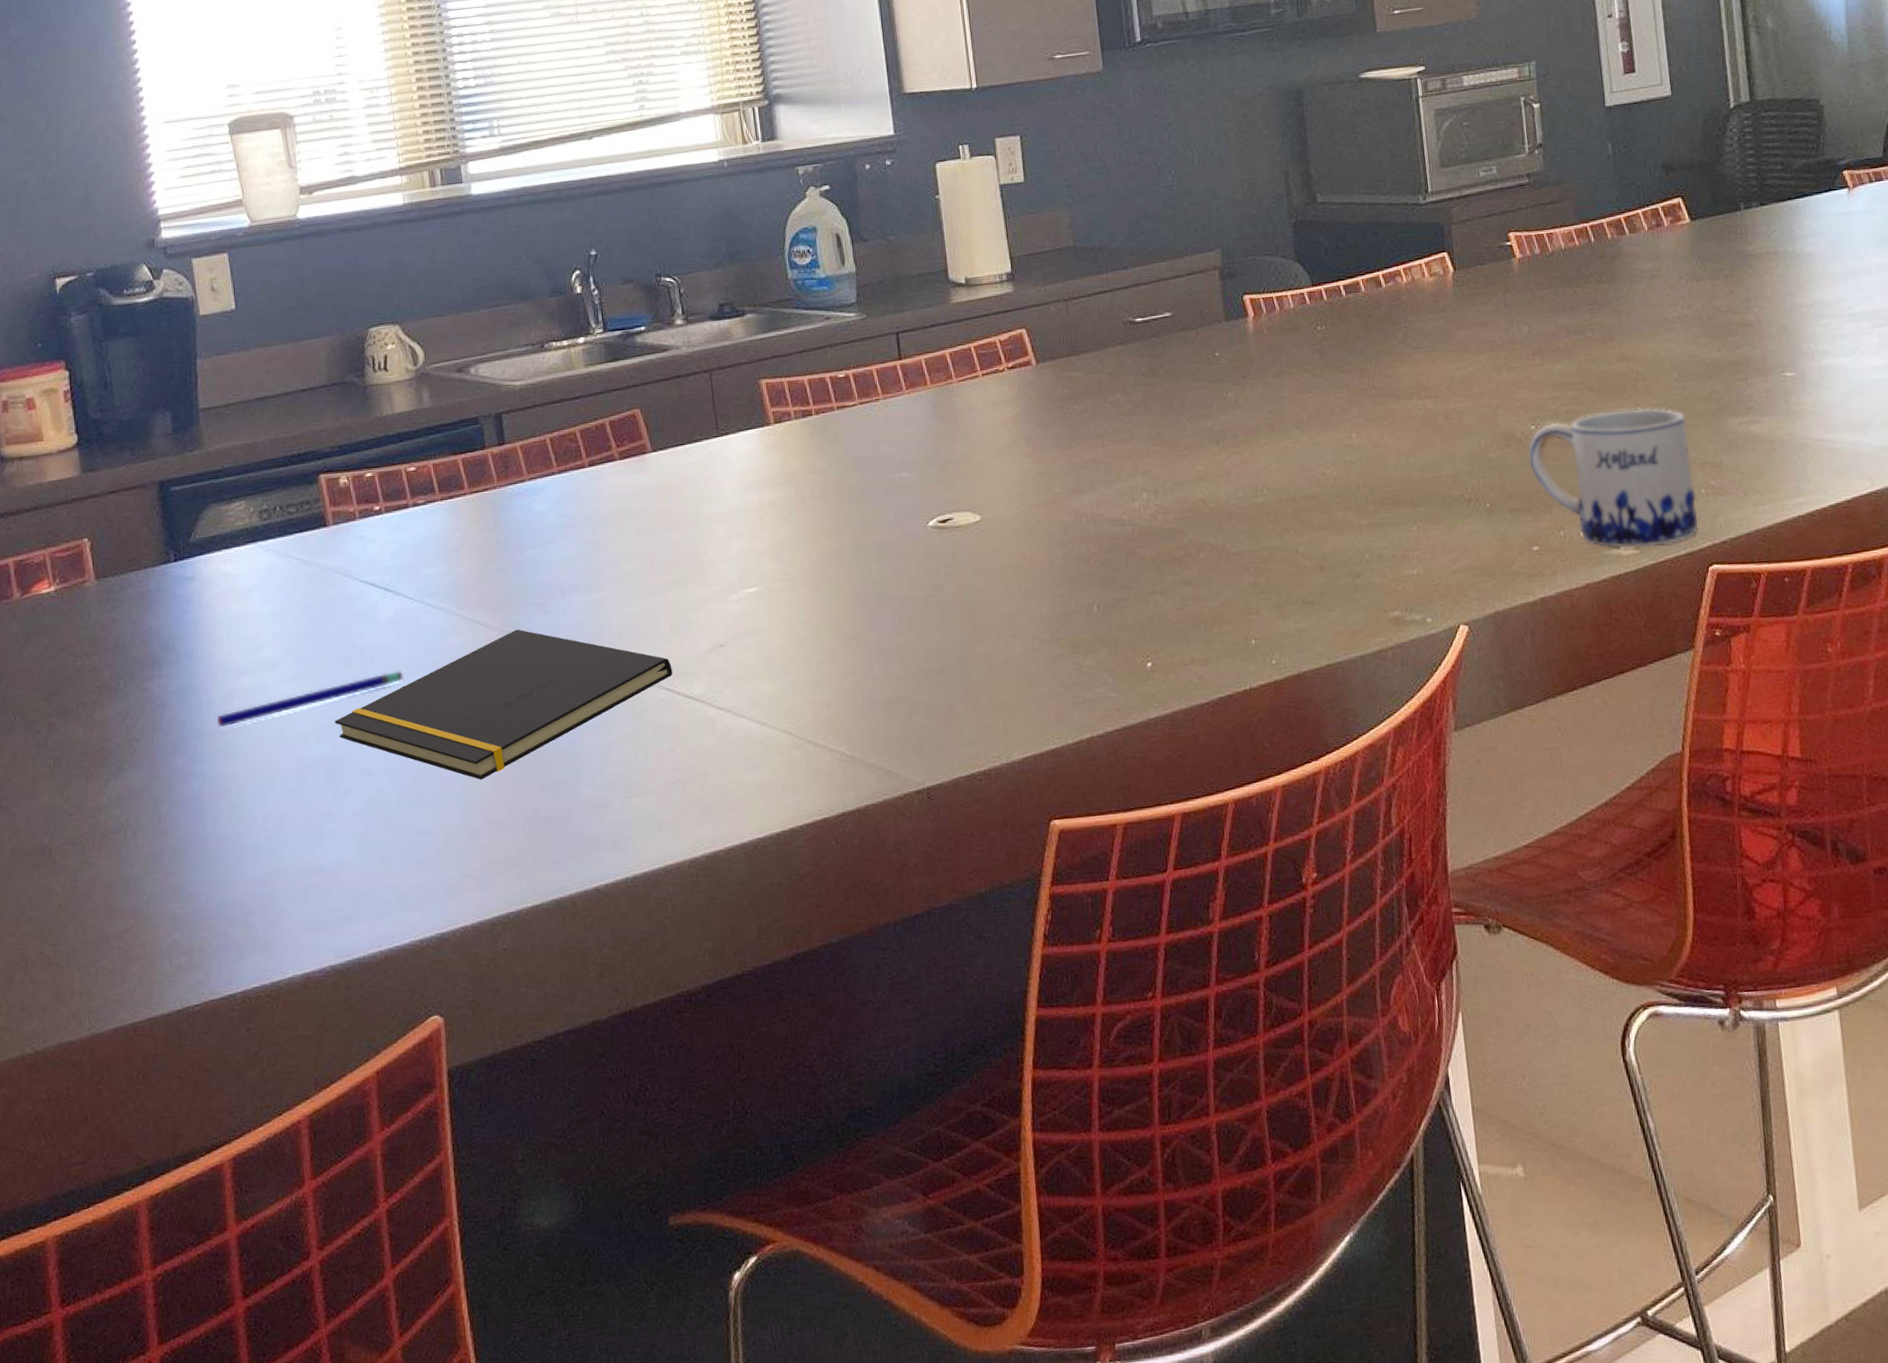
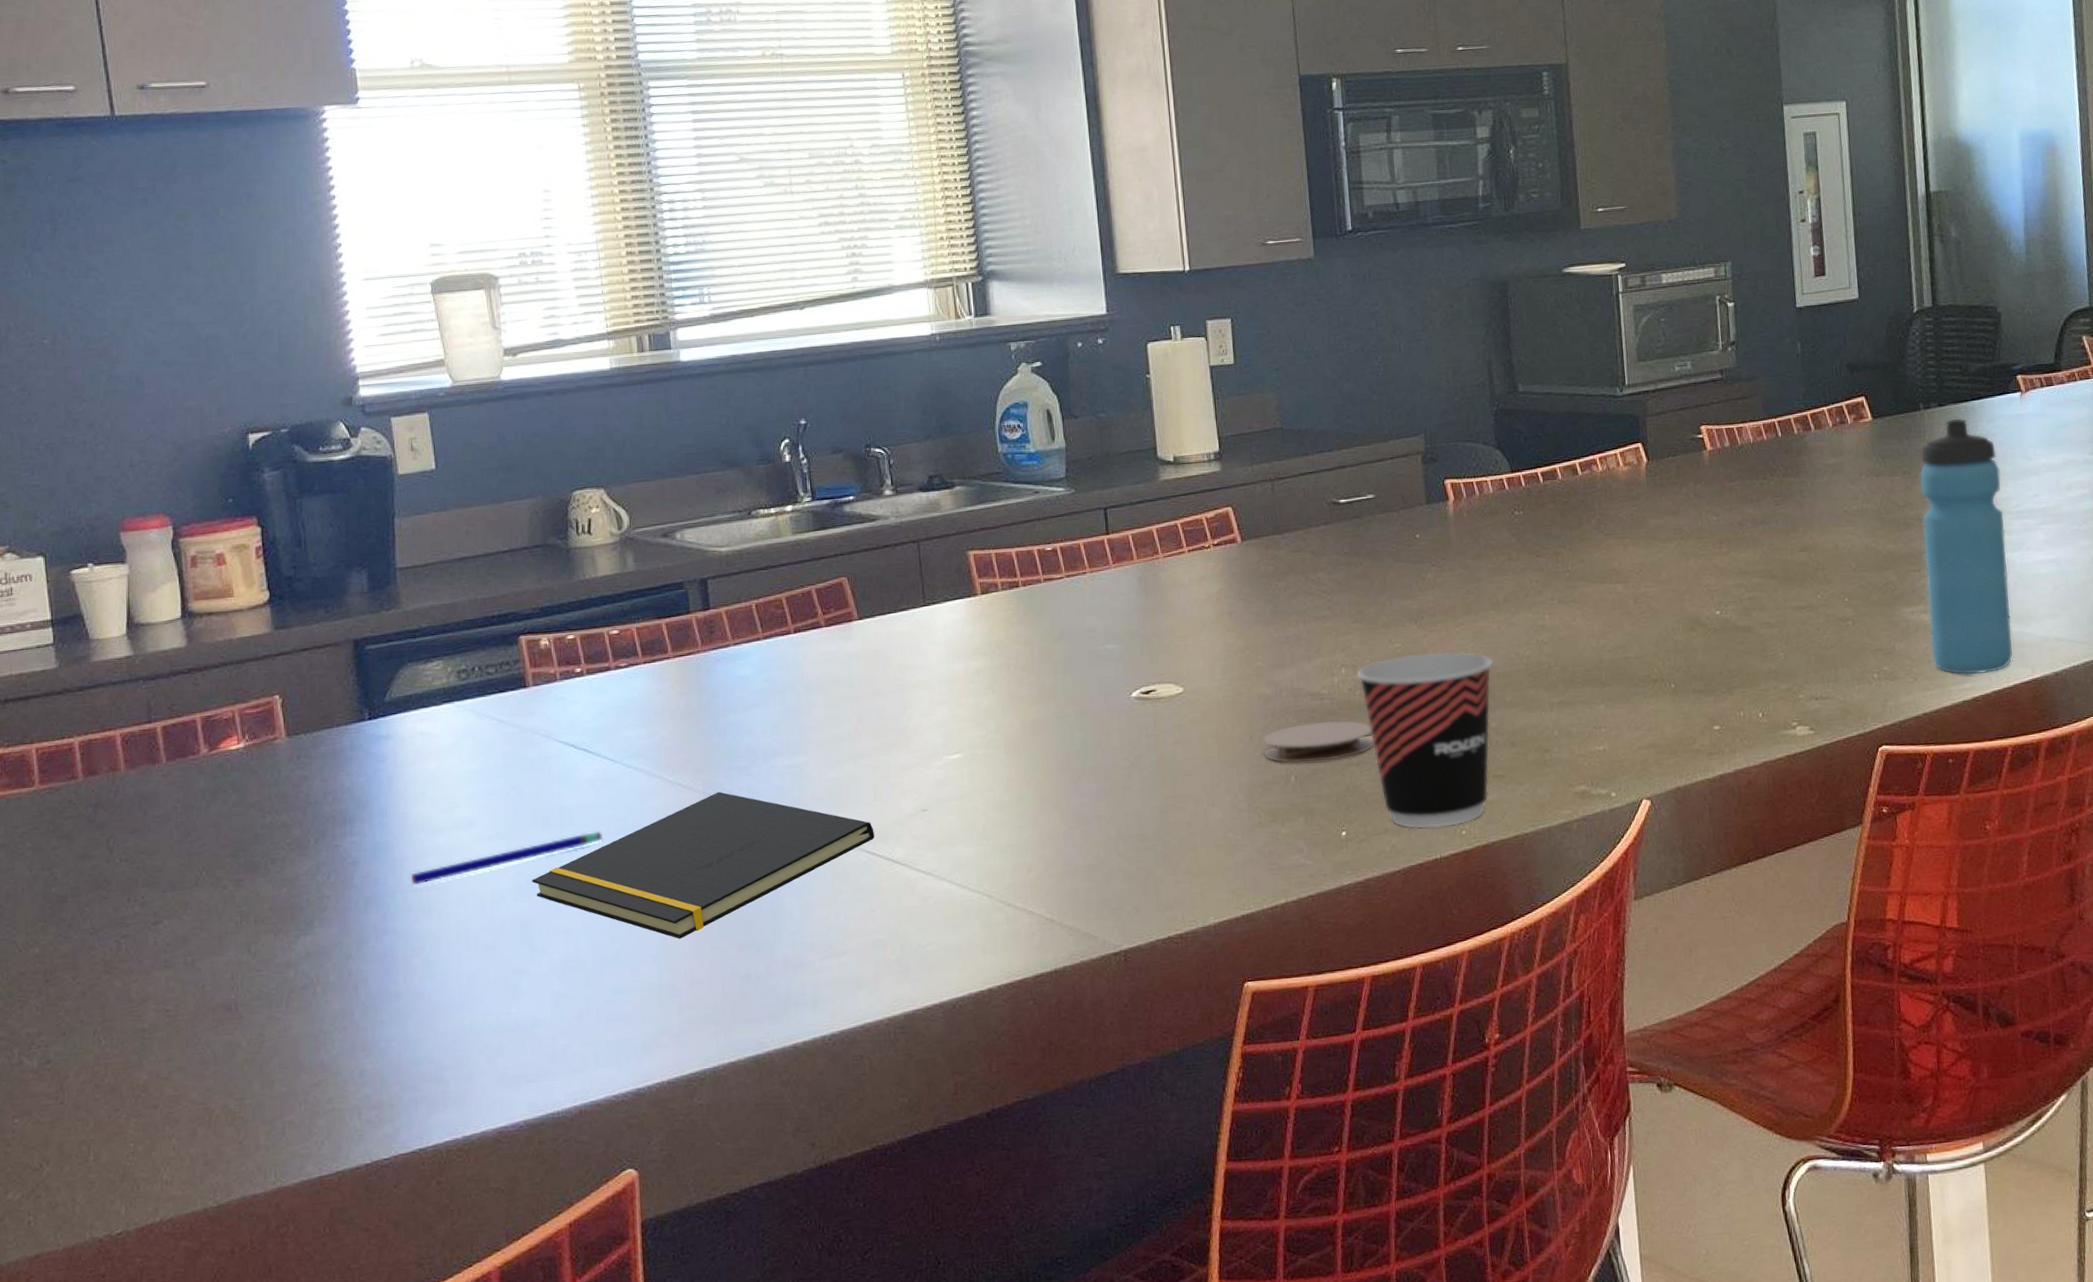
coaster: none [1063,546,1179,593] -> present [1263,720,1375,764]
cup: none [1157,473,1300,659] -> present [1356,652,1494,829]
mug: present [1528,408,1699,548] -> none [1712,596,1871,729]
water bottle: none [1742,217,1851,489] -> present [1919,418,2014,675]

